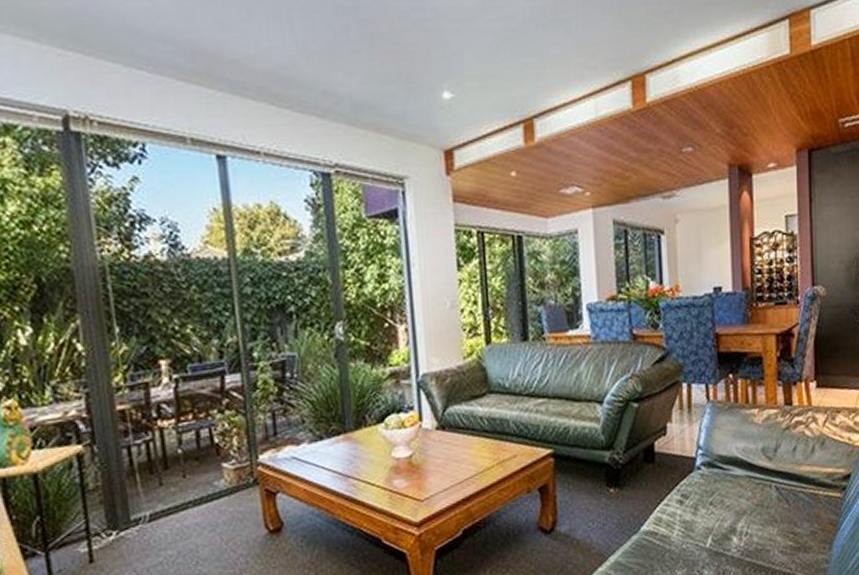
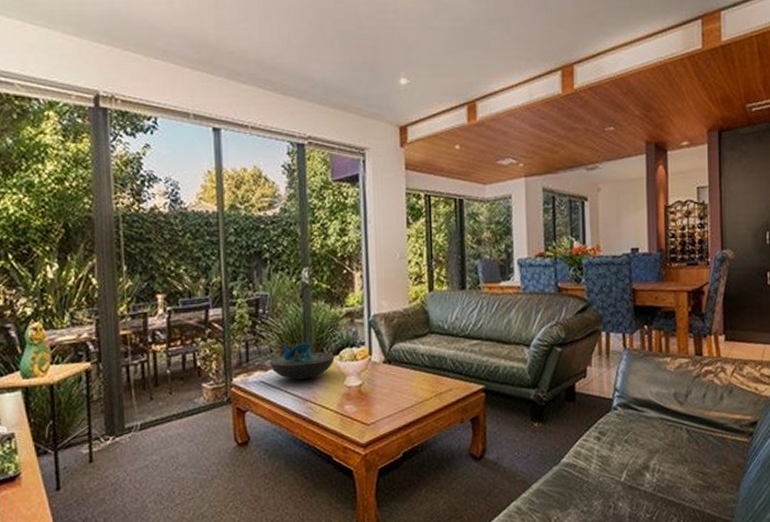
decorative bowl: none [301,408,379,454] -> present [269,341,335,380]

